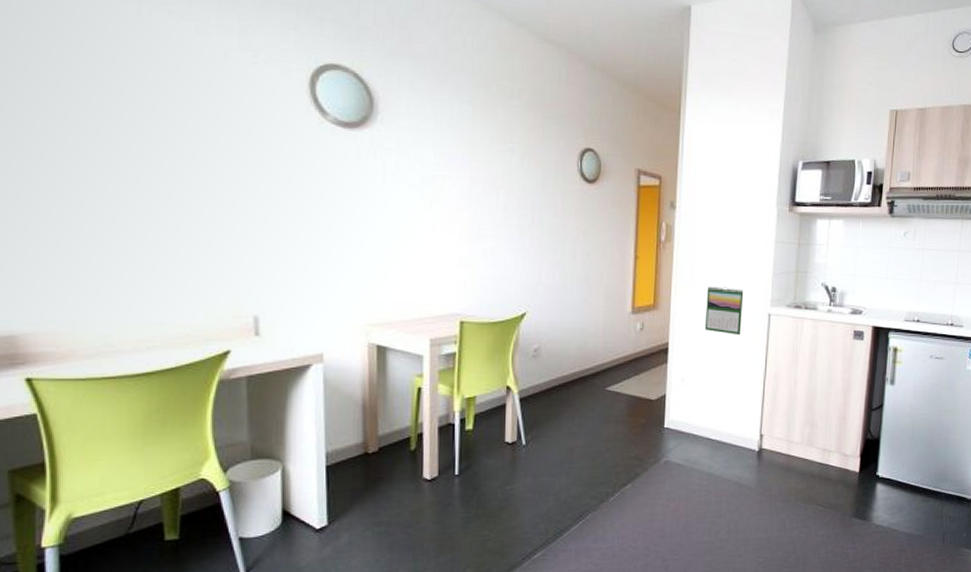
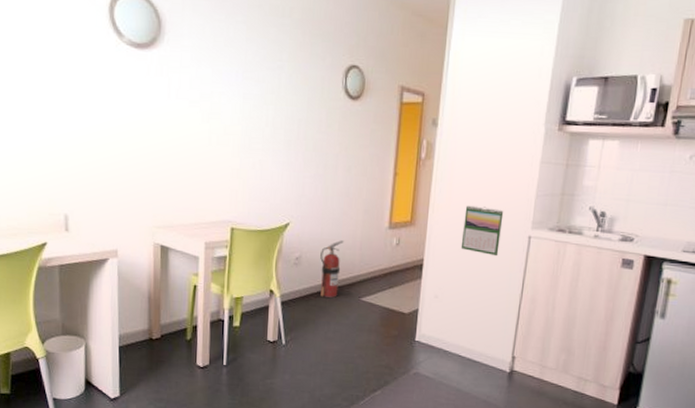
fire extinguisher: none [561,329,586,389] -> present [320,240,344,298]

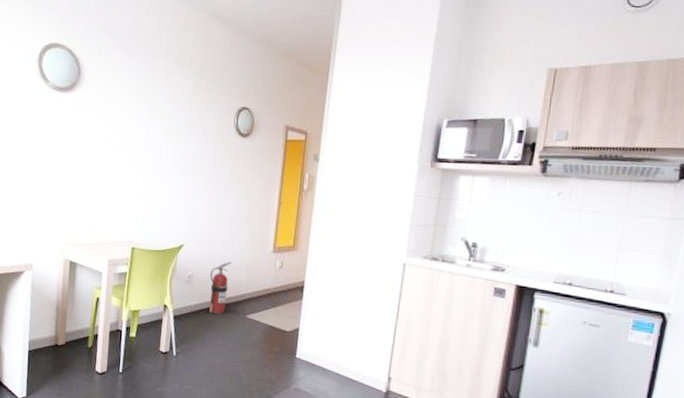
calendar: present [462,205,504,257] -> none [340,233,380,281]

